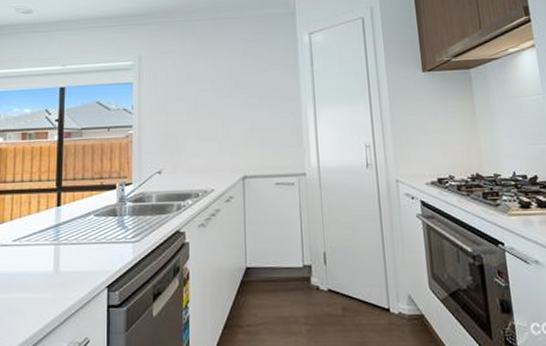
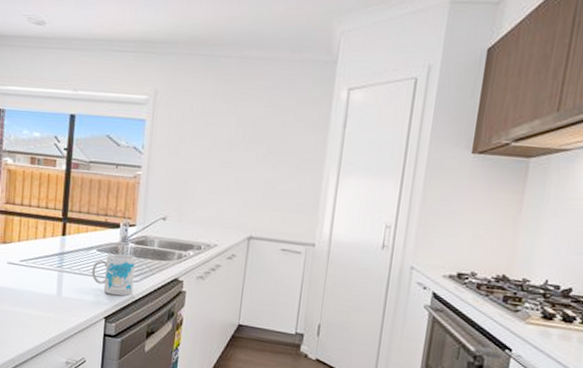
mug: none [91,214,135,260] -> present [92,253,136,296]

